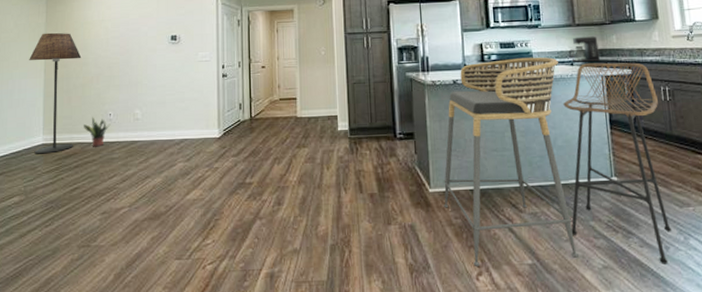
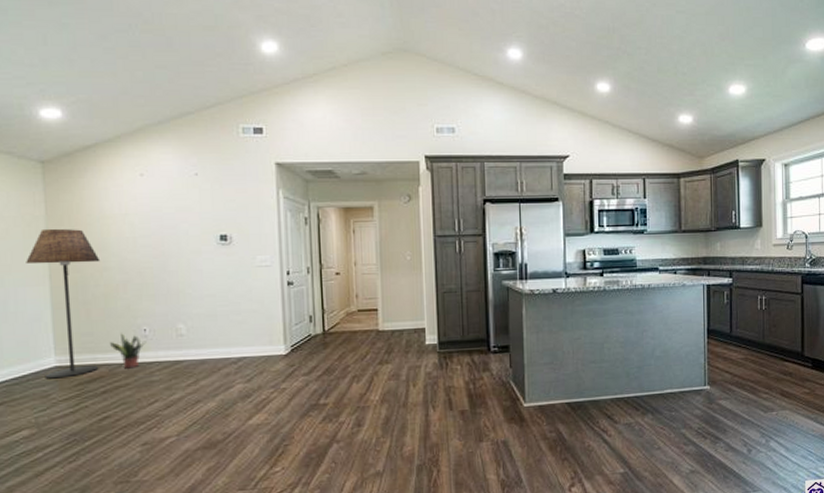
bar stool: present [444,57,578,266] -> none [539,264,668,478]
bar stool: present [563,62,672,264] -> none [663,271,756,466]
coffee maker: present [568,36,600,62] -> none [672,243,703,271]

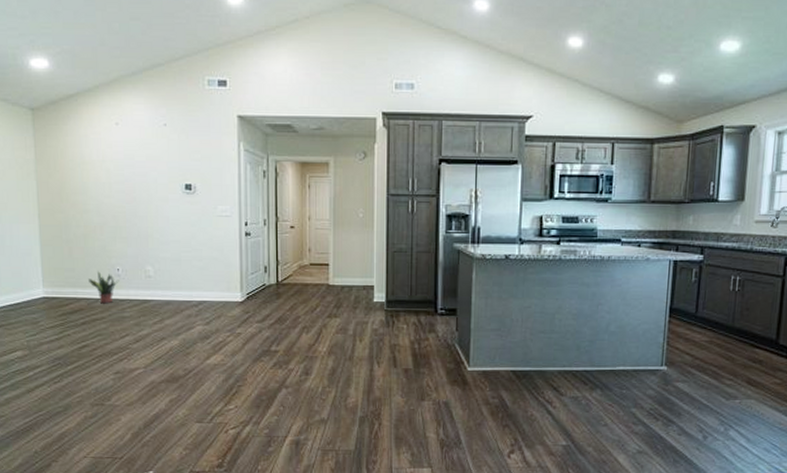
floor lamp: present [26,228,101,379] -> none [19,171,81,308]

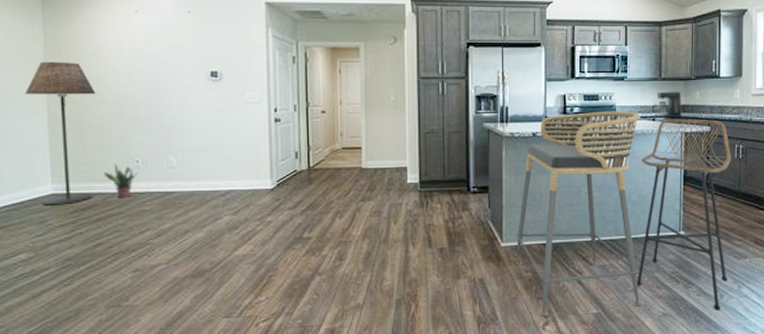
floor lamp: none [19,171,81,308] -> present [25,61,96,206]
bar stool: none [482,234,624,445] -> present [515,111,641,317]
bar stool: none [610,245,726,452] -> present [636,119,731,311]
coffee maker: none [637,215,672,244] -> present [651,91,682,118]

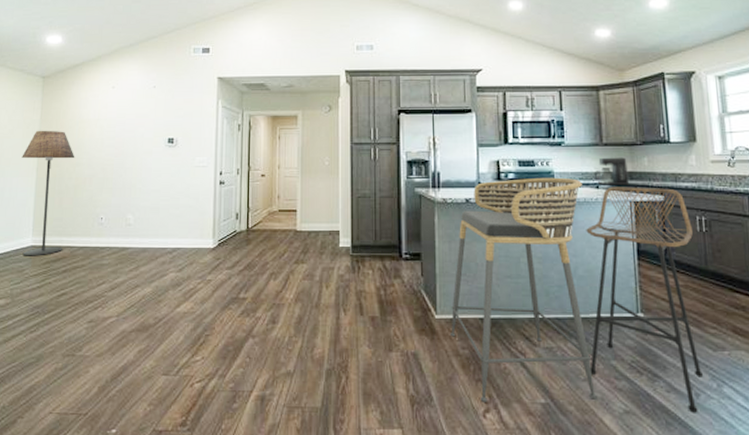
potted plant: present [104,164,139,198] -> none [74,220,102,252]

